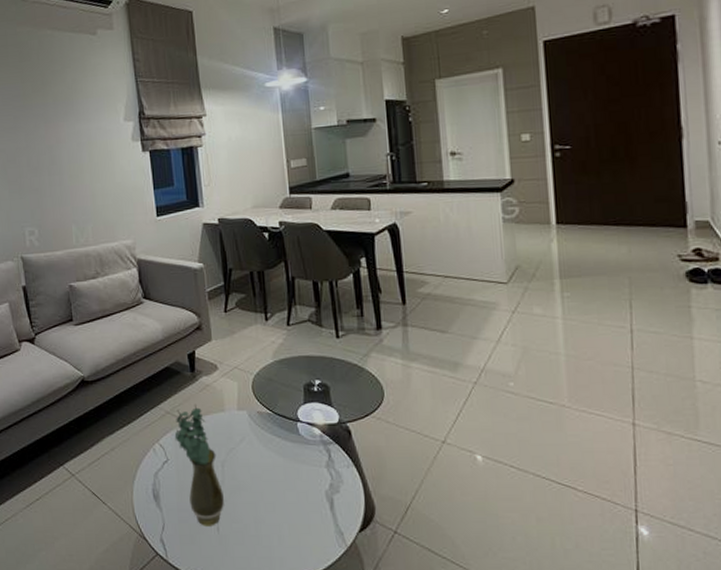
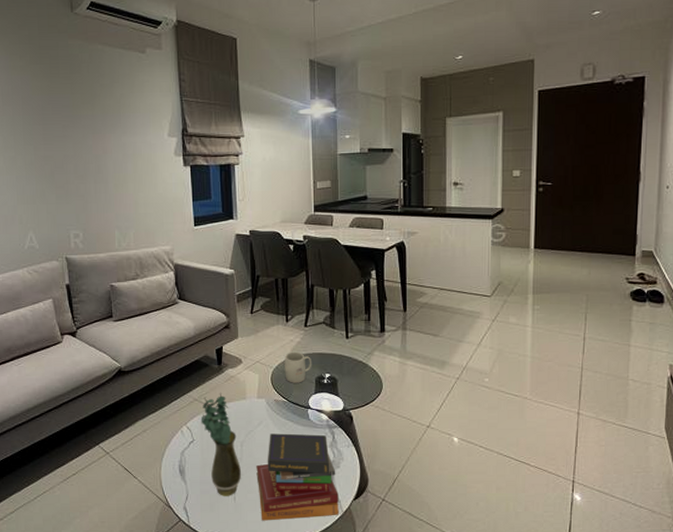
books: none [241,451,342,557] -> present [256,433,339,521]
mug: none [266,355,299,392] -> present [285,351,312,383]

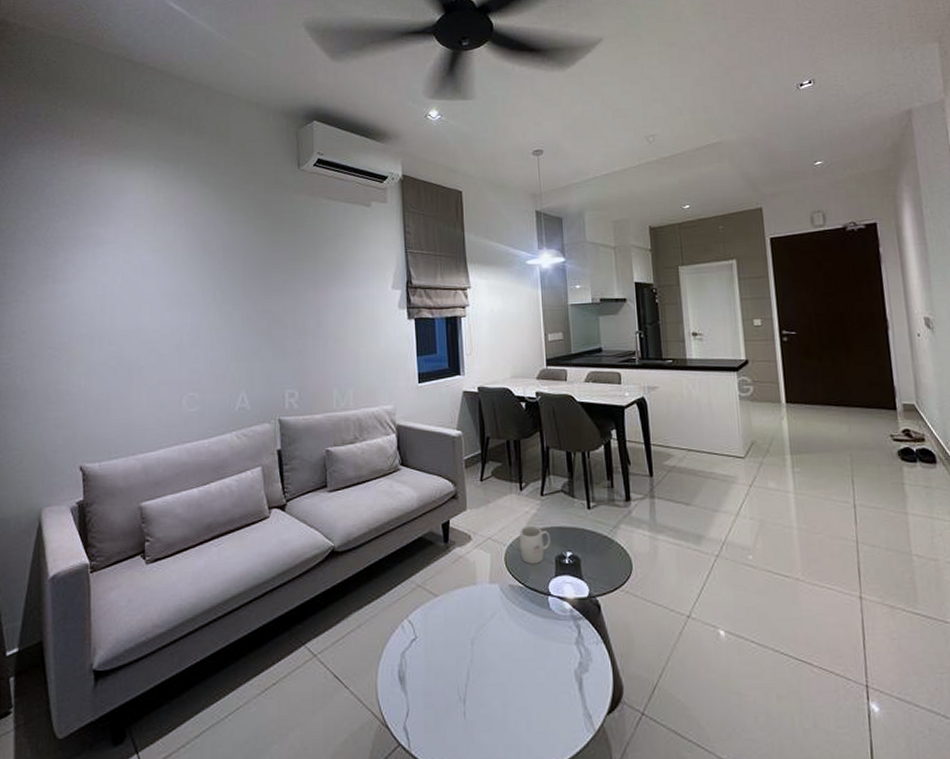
vase: present [200,392,241,496] -> none [424,576,472,711]
books: present [256,433,339,521] -> none [490,627,590,745]

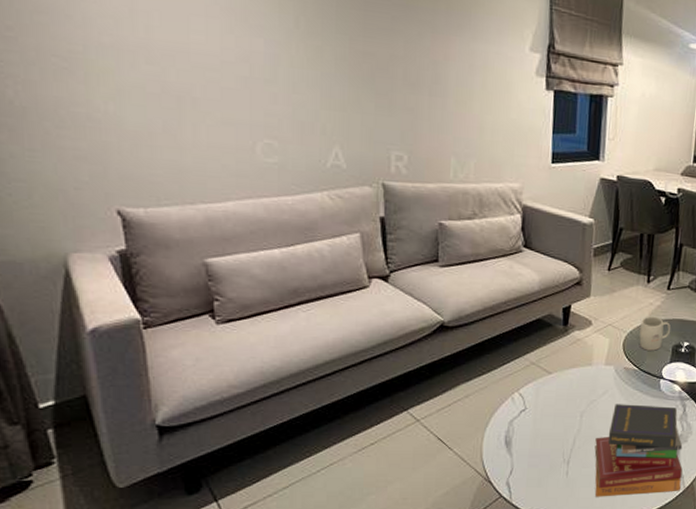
books: none [490,627,590,745] -> present [594,404,683,497]

